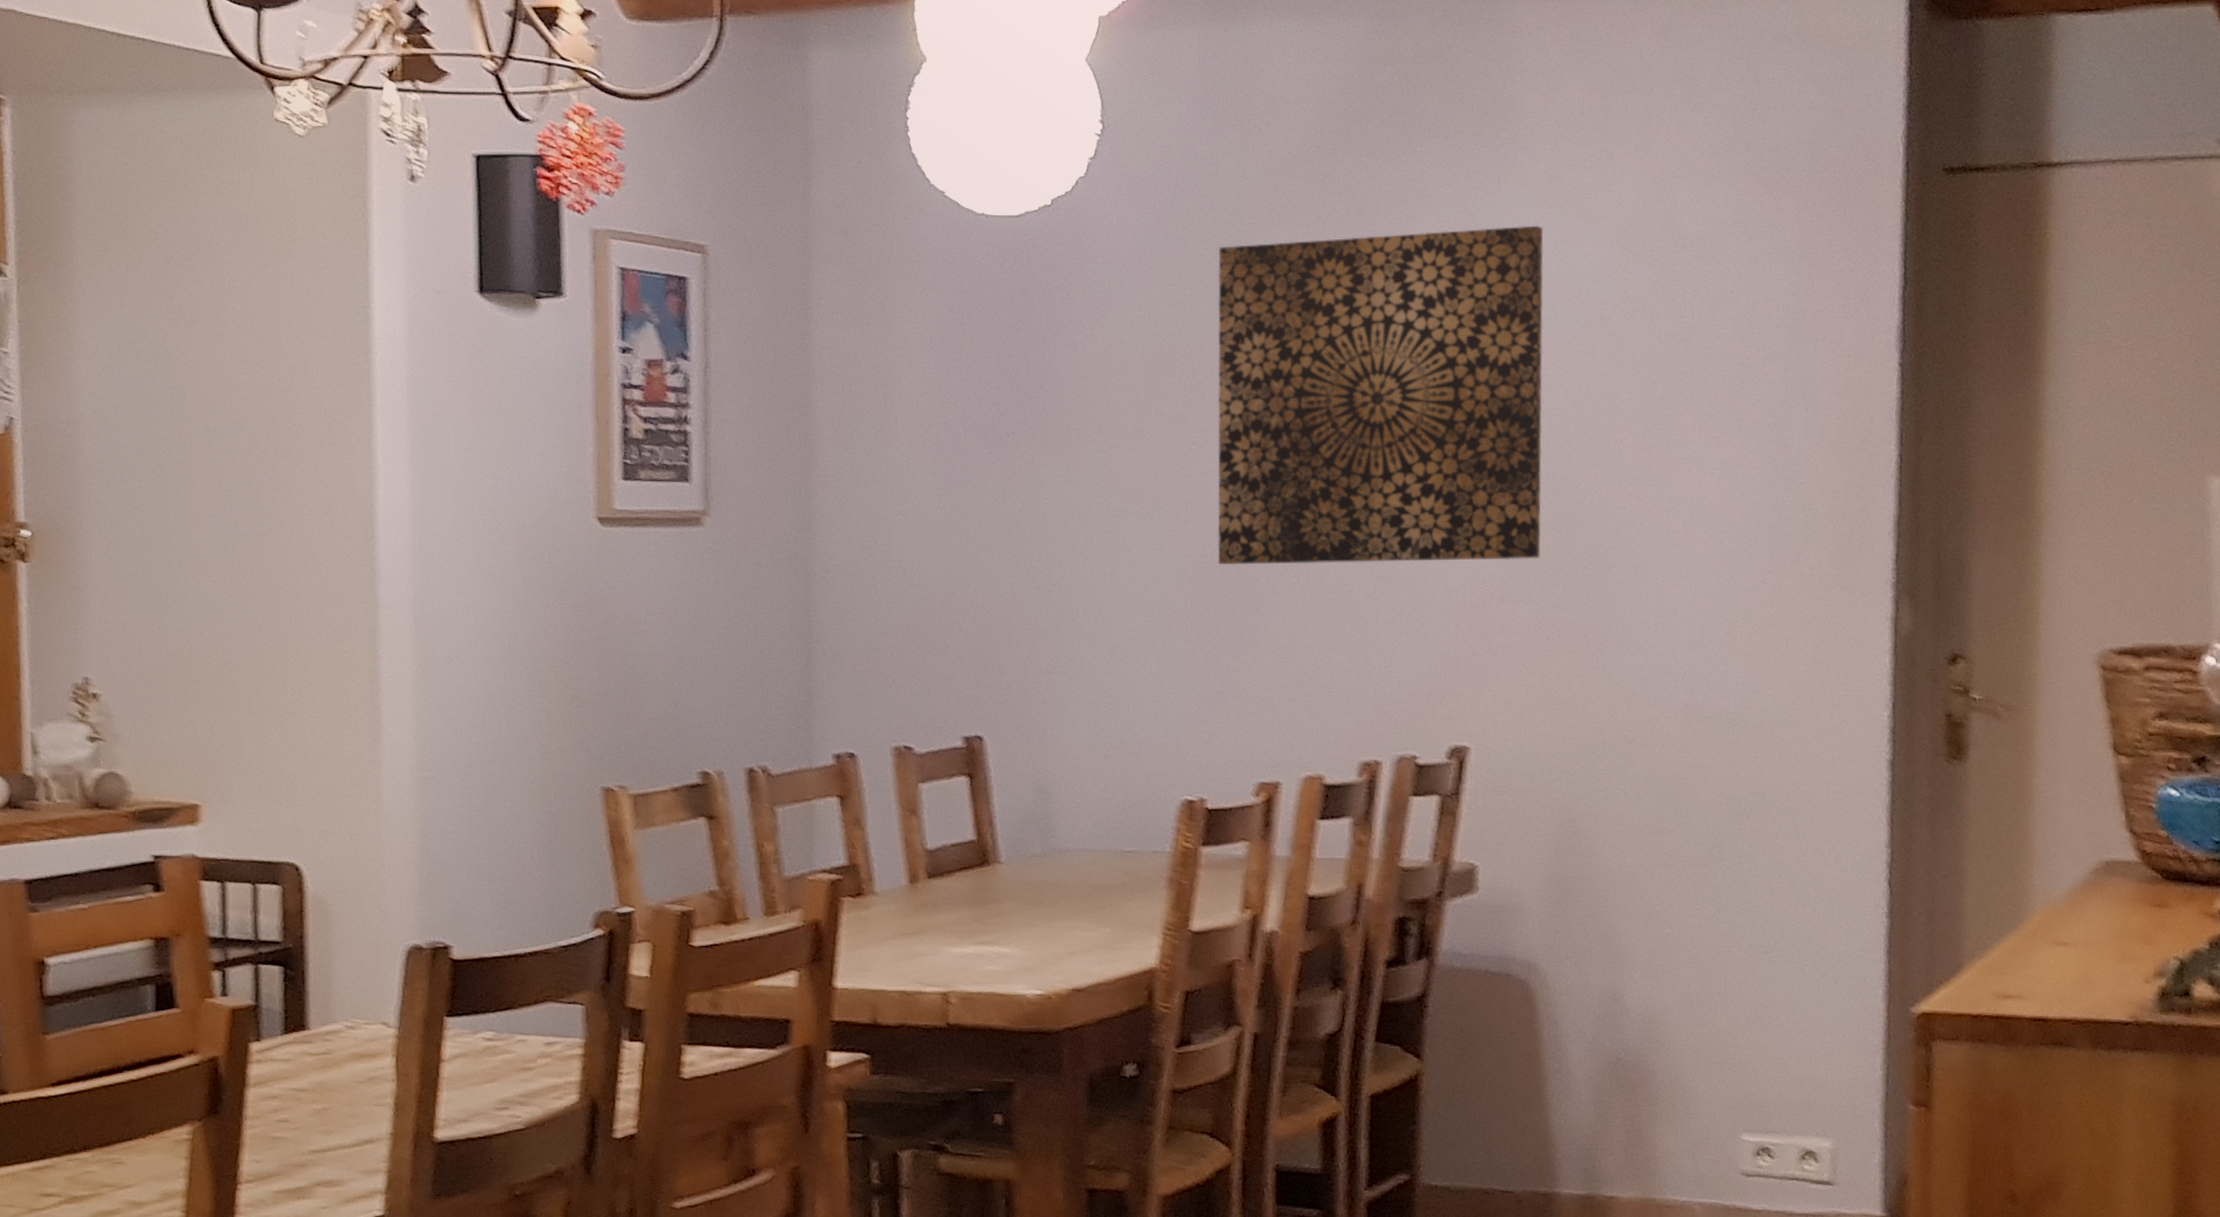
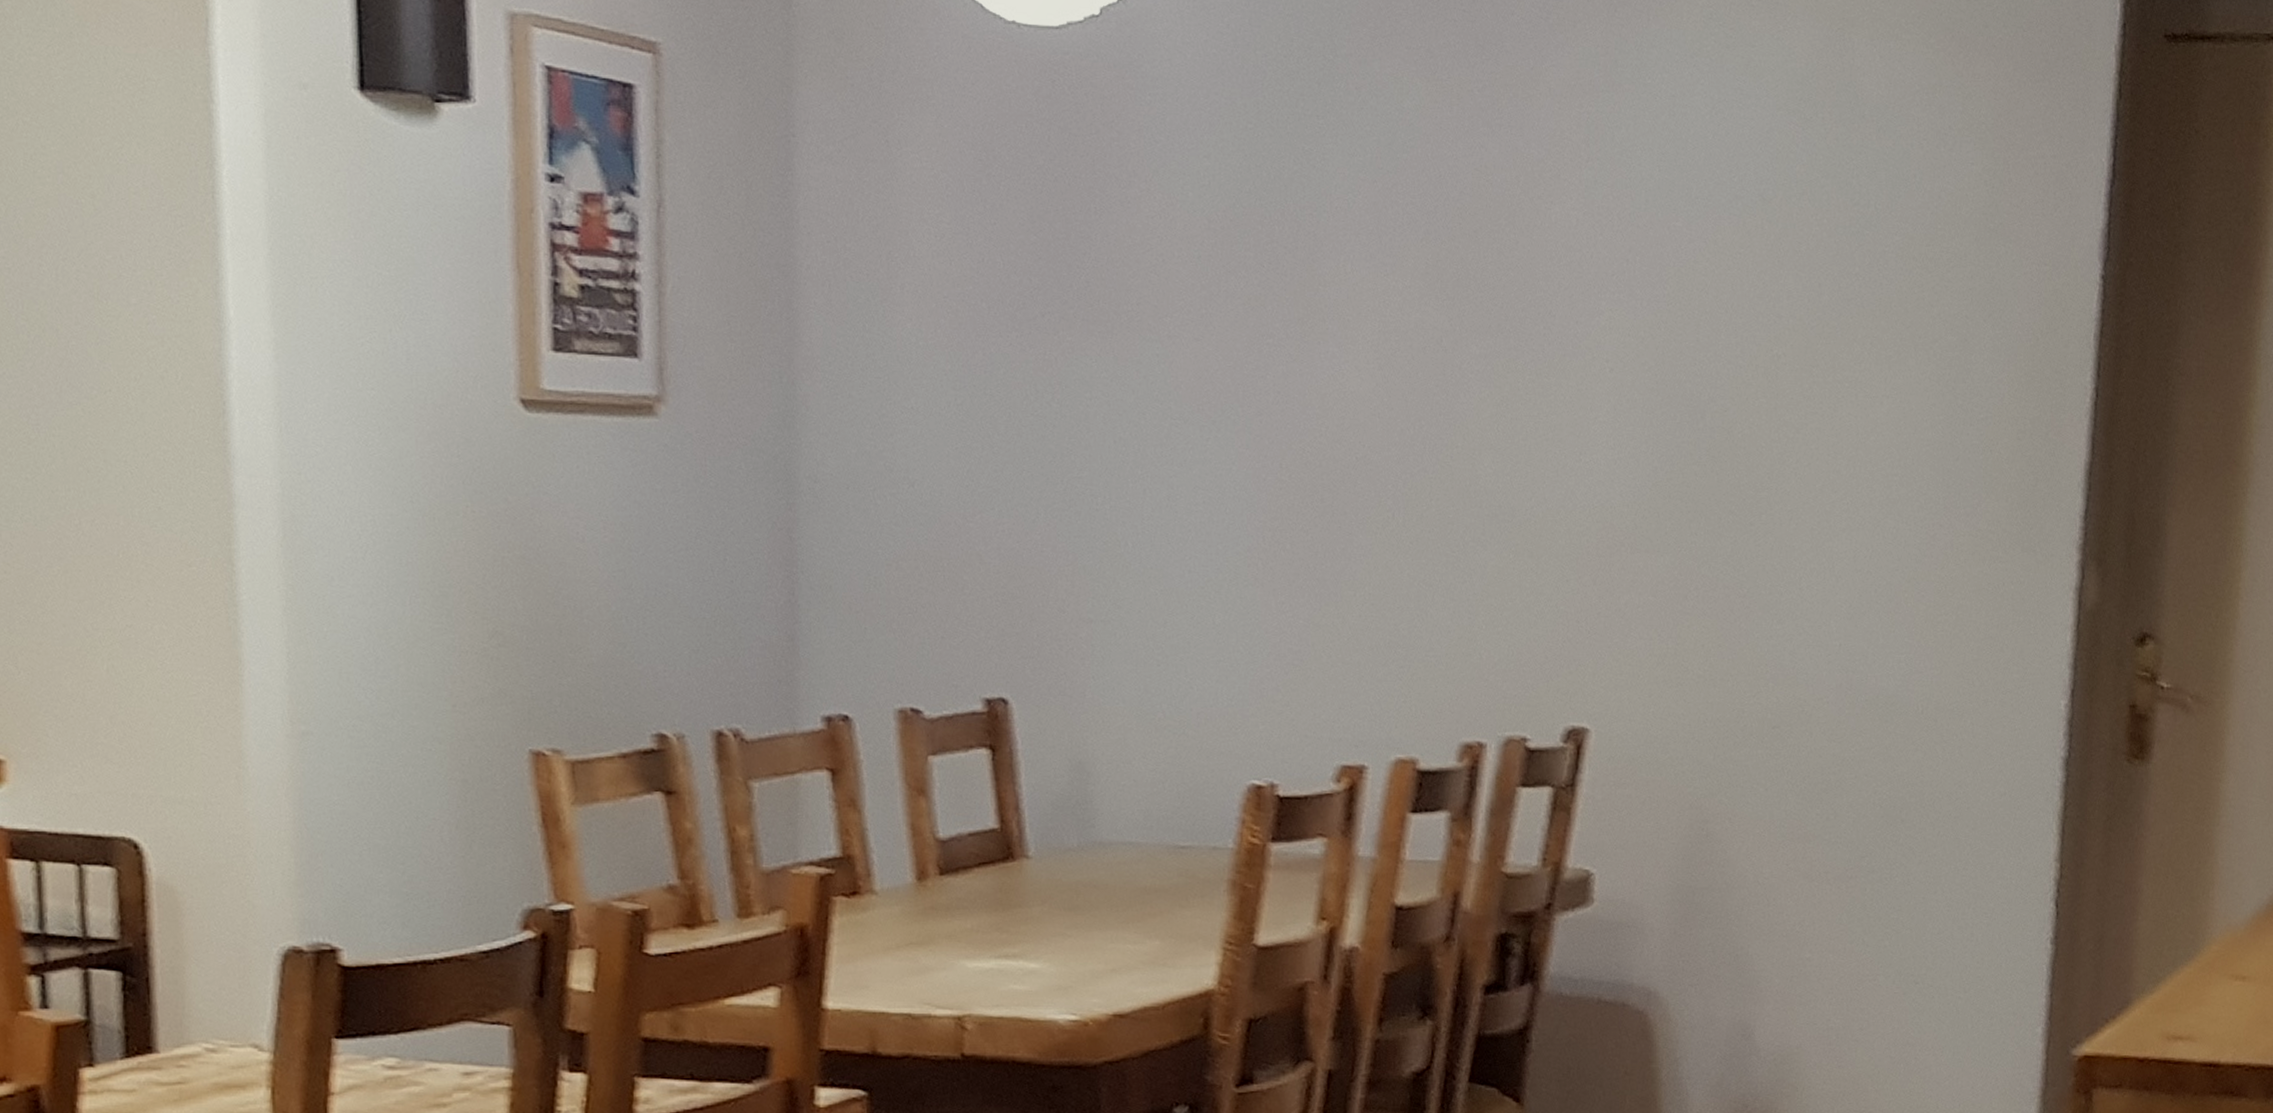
wall art: present [1217,225,1544,564] -> none [1297,77,1698,500]

